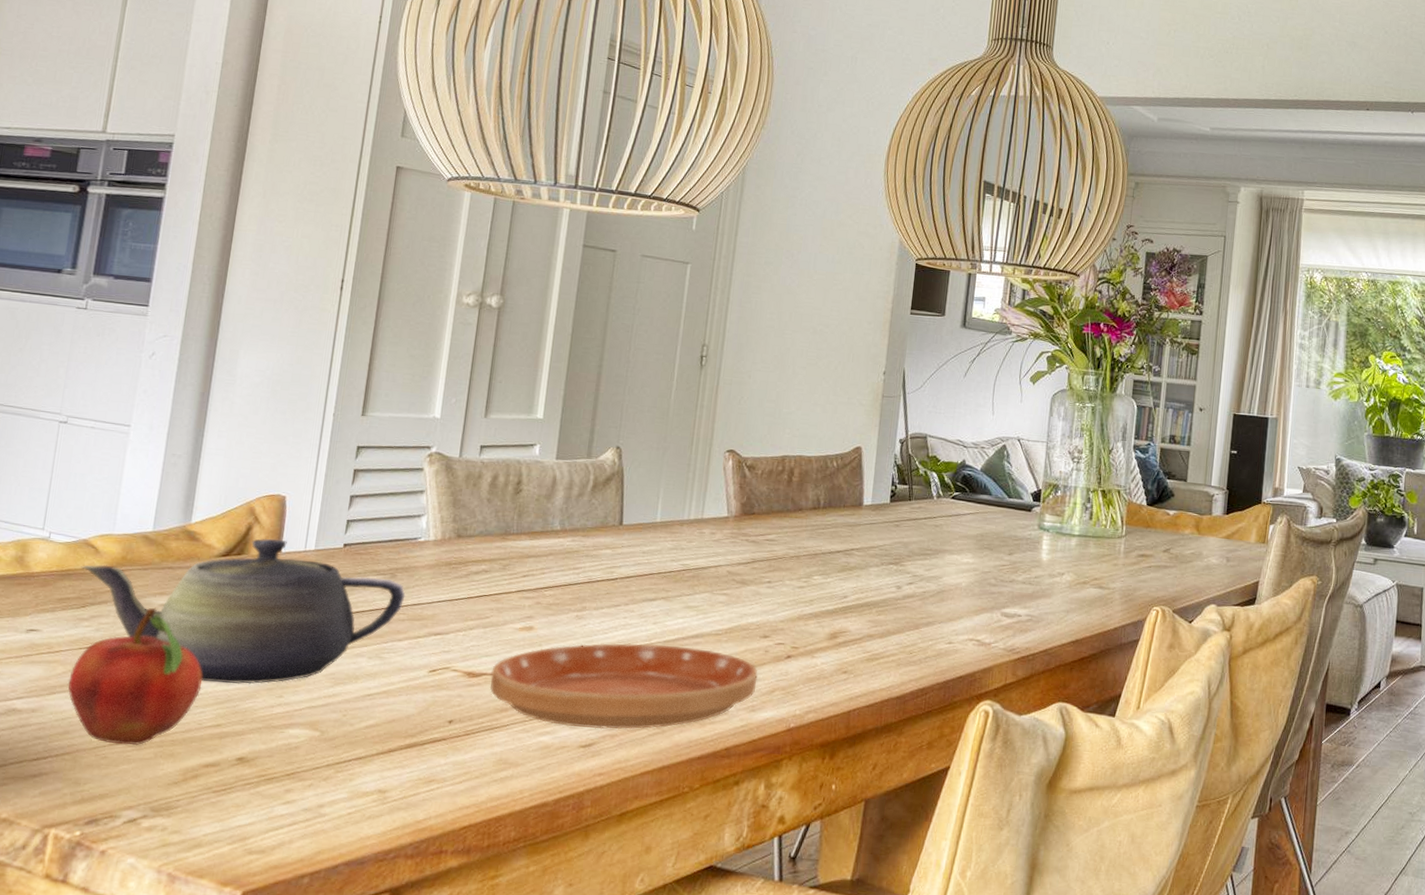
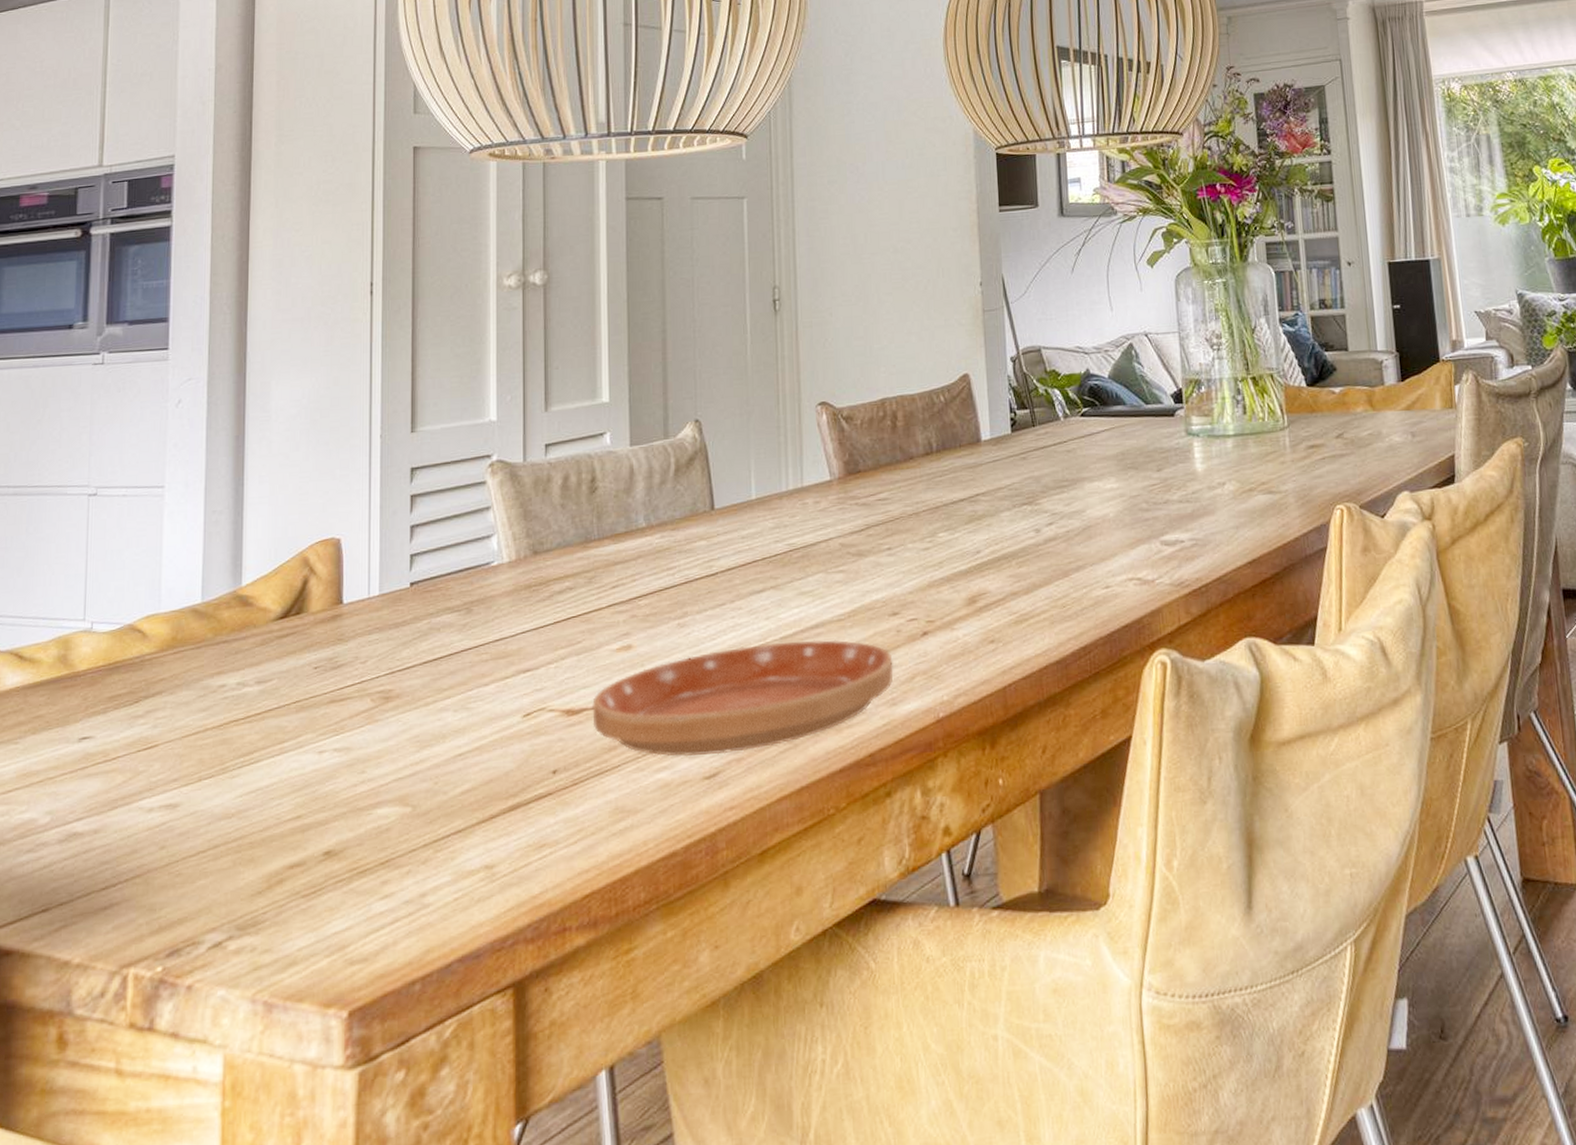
fruit: present [68,607,203,746] -> none [130,690,275,857]
teapot: present [81,538,406,684] -> none [129,589,485,768]

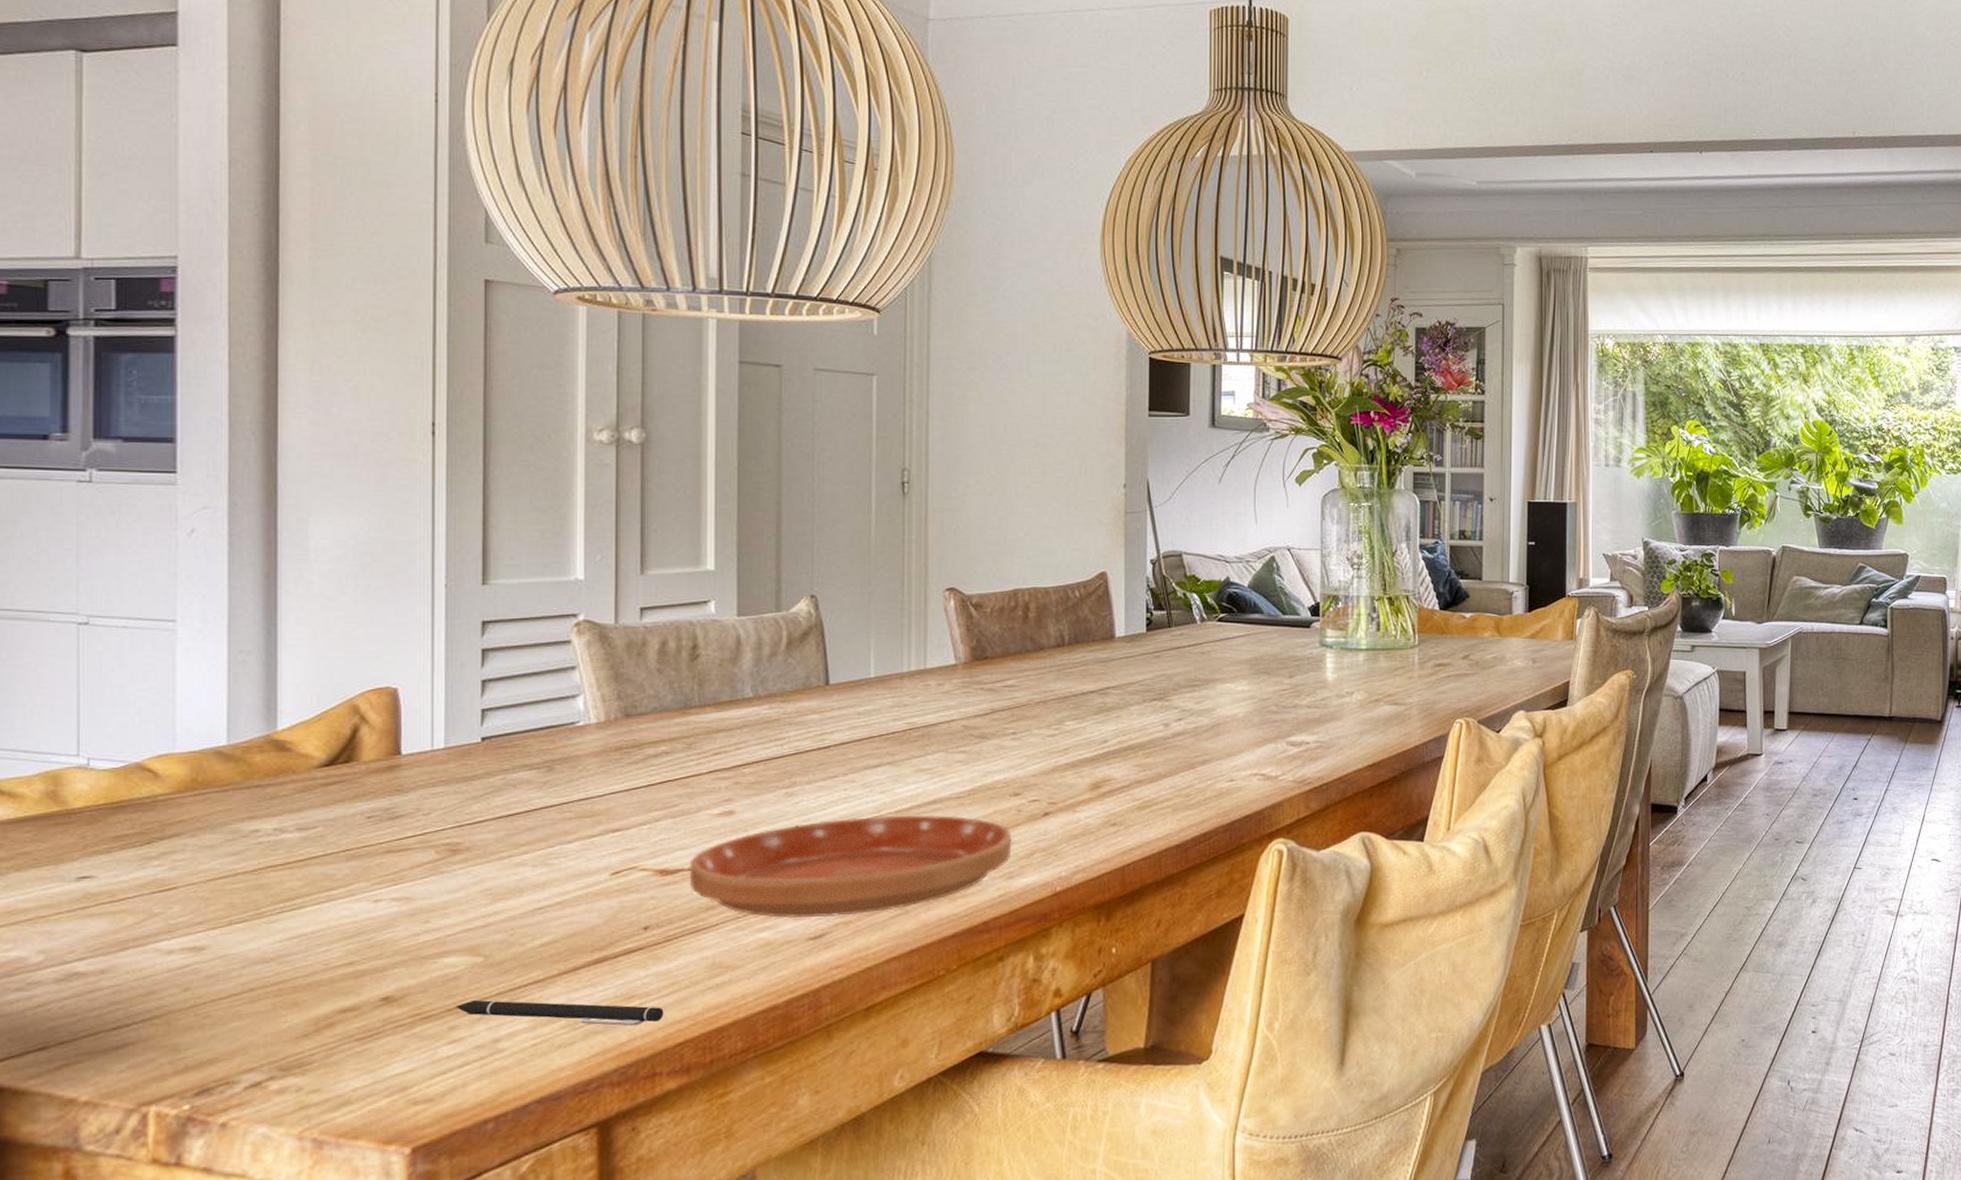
pen: none [388,852,572,877] -> present [456,1000,664,1026]

